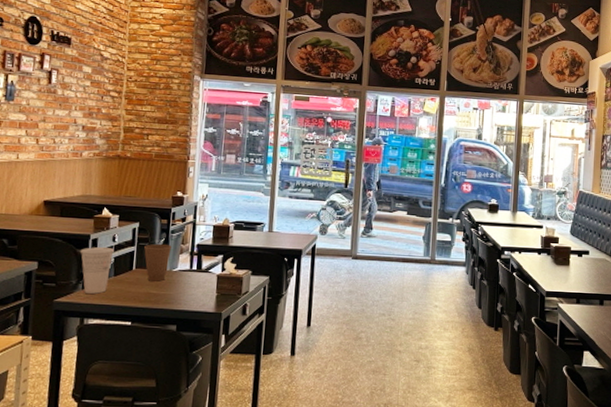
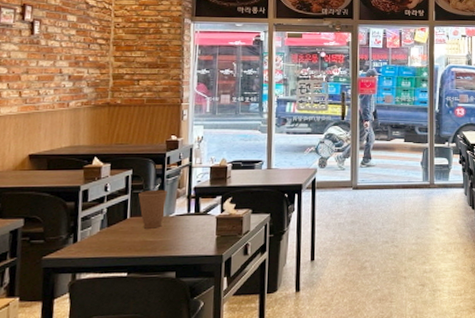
cup: present [79,246,114,294] -> none [69,197,107,247]

